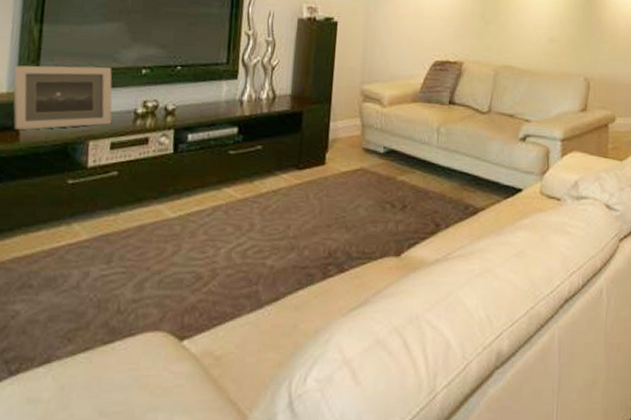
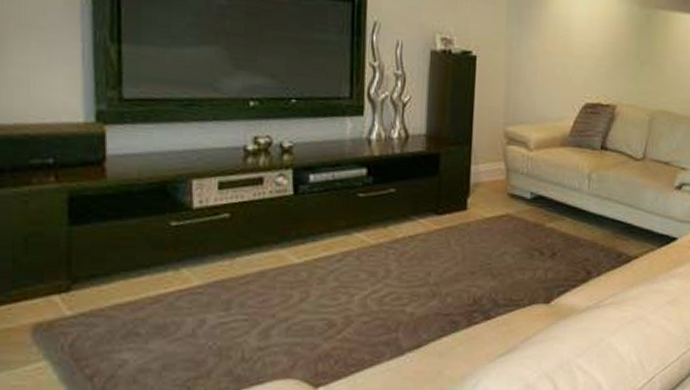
picture frame: present [12,65,113,131] -> none [89,91,219,166]

